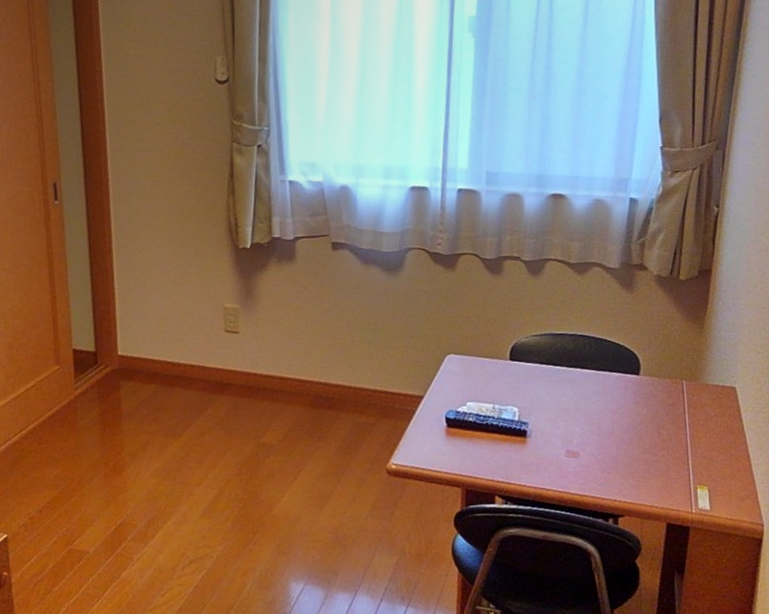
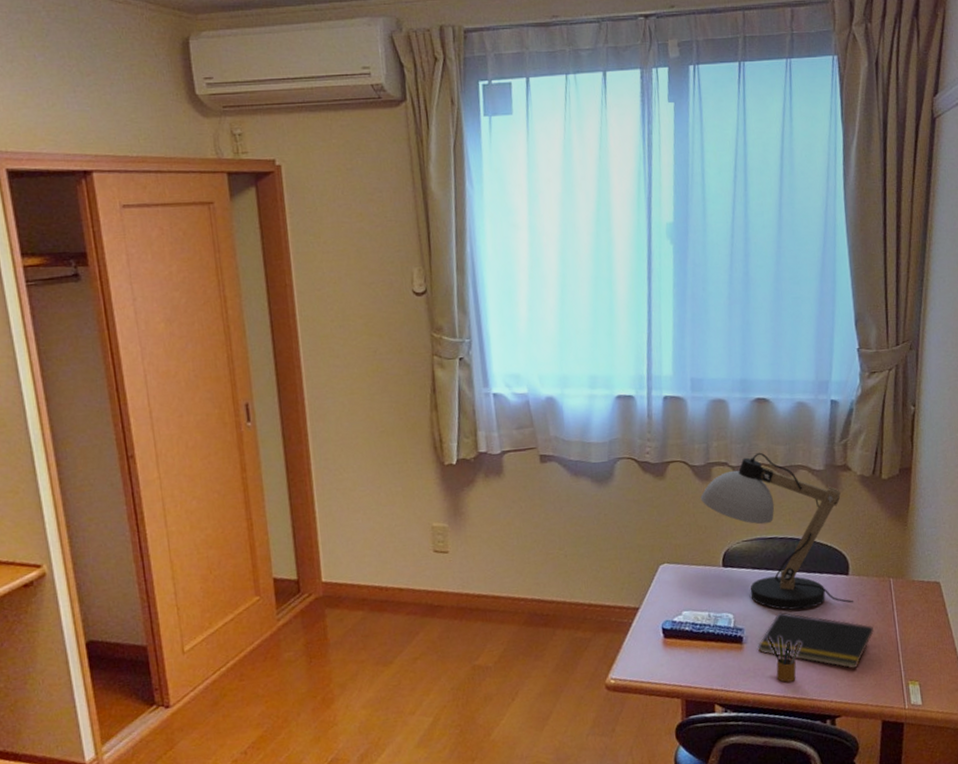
desk lamp: none [490,248,644,407] -> present [700,452,854,610]
notepad: none [542,408,663,470] -> present [757,612,874,669]
pencil box: none [553,431,588,479] -> present [768,635,802,683]

